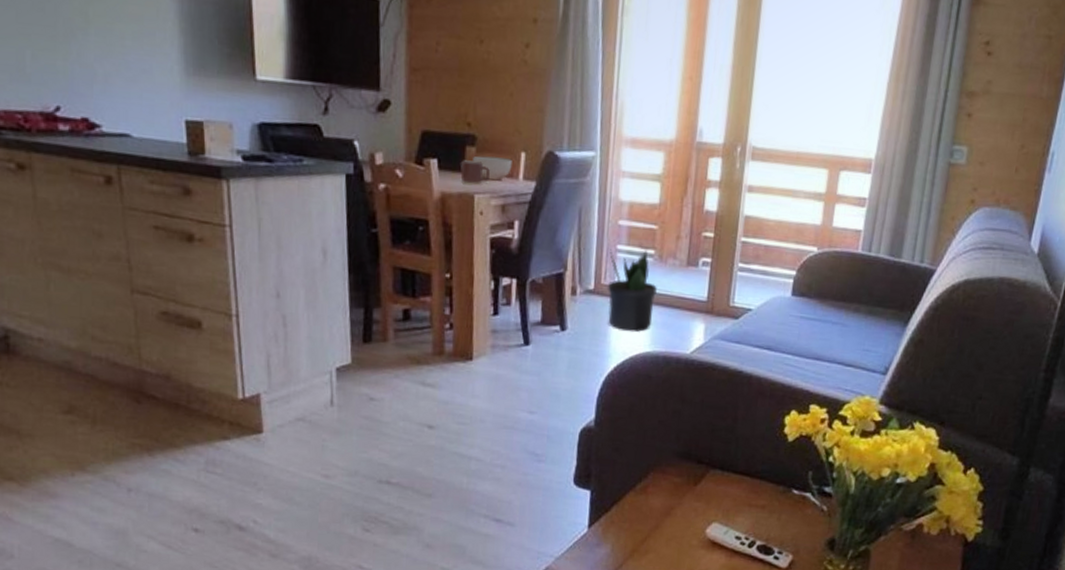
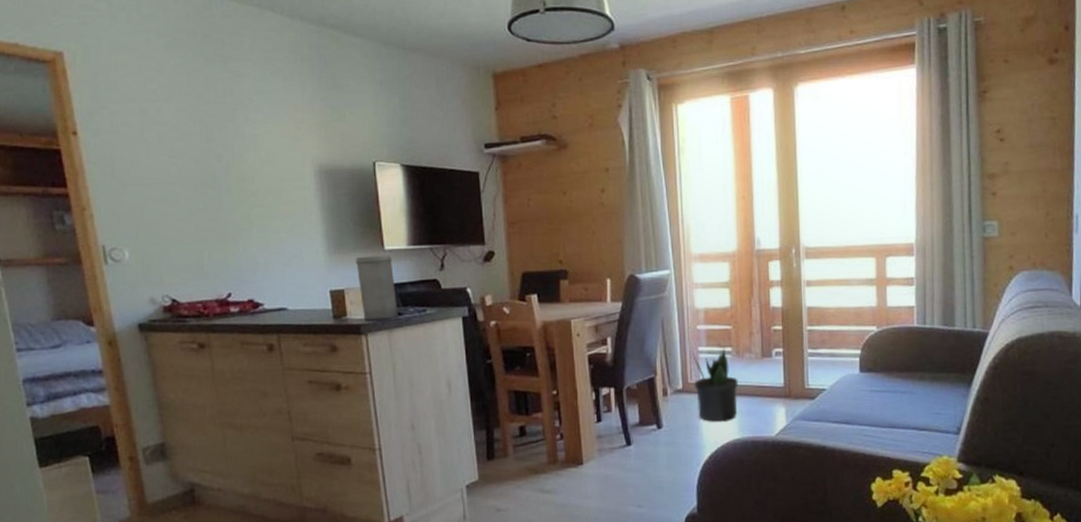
canister: none [219,84,270,167] -> present [356,255,400,322]
mug: present [460,160,490,186] -> none [557,291,582,313]
bowl: present [472,155,512,181] -> none [565,286,600,306]

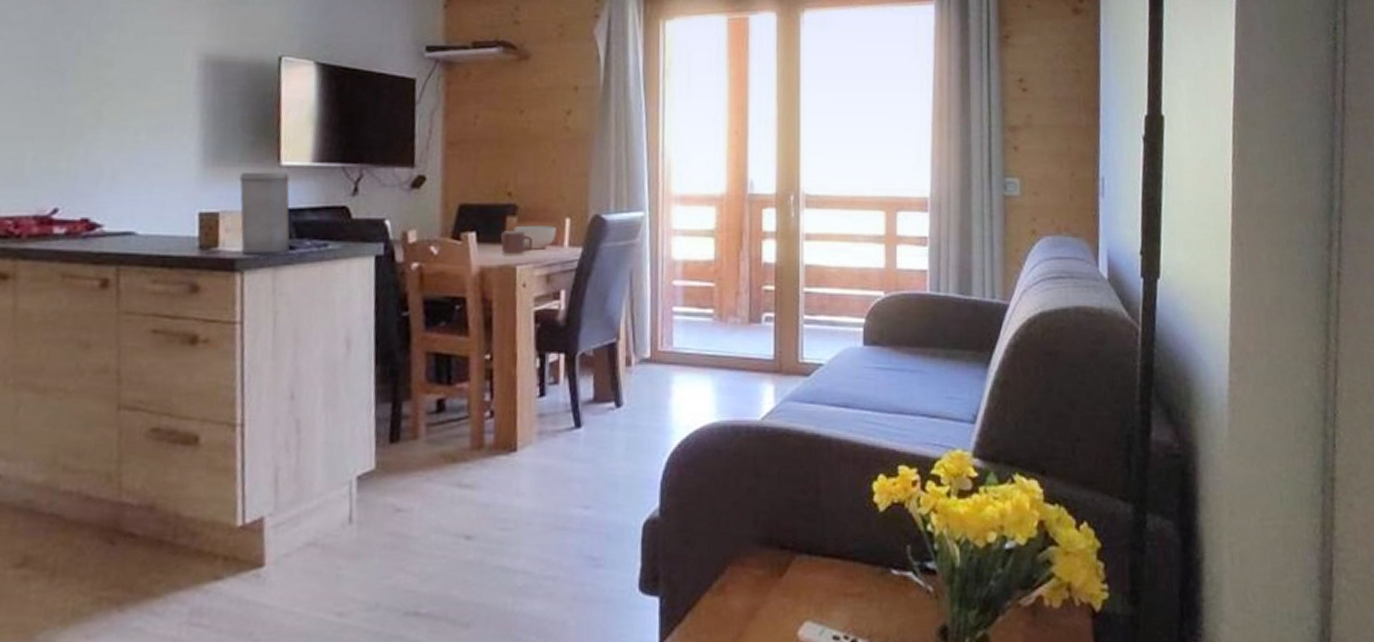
mug: none [557,291,582,313] -> present [501,231,533,257]
bowl: none [565,286,600,306] -> present [513,225,556,250]
planter: present [692,348,738,422] -> none [664,309,719,400]

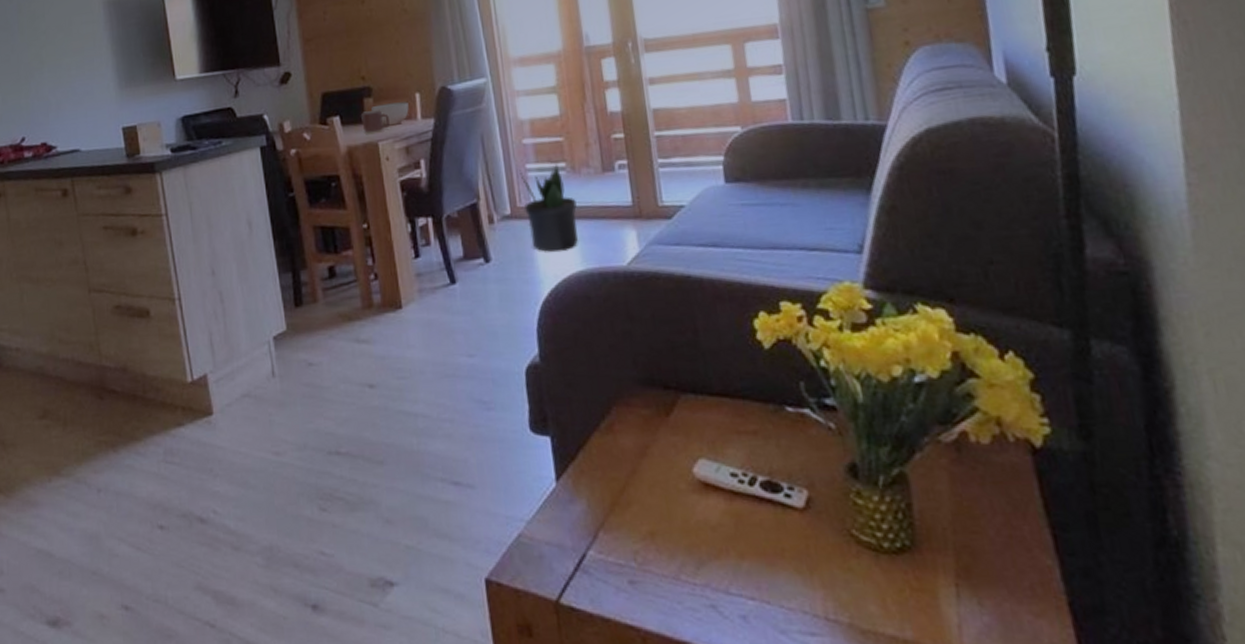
canister: present [239,171,291,256] -> none [147,85,195,159]
planter: none [664,309,719,400] -> present [519,164,579,252]

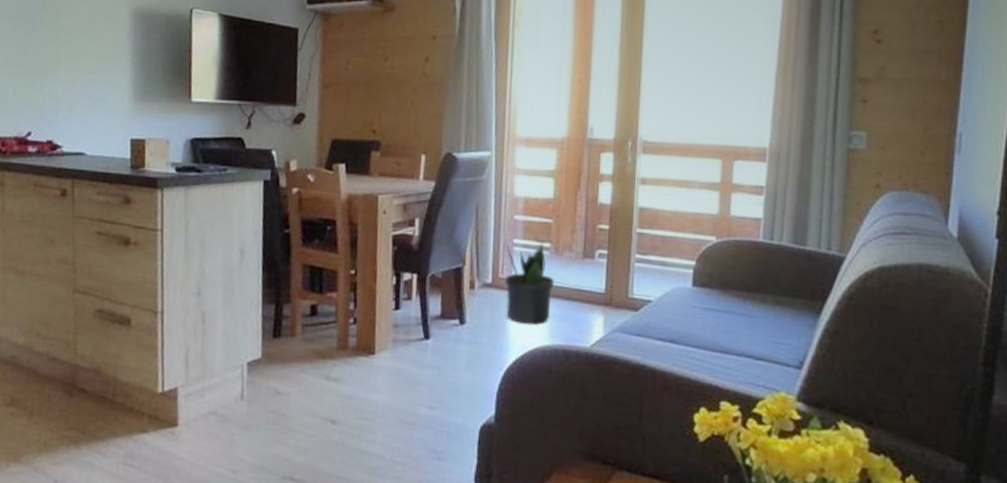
mug: present [361,110,390,135] -> none [366,164,393,187]
bowl: present [370,101,409,126] -> none [376,159,413,182]

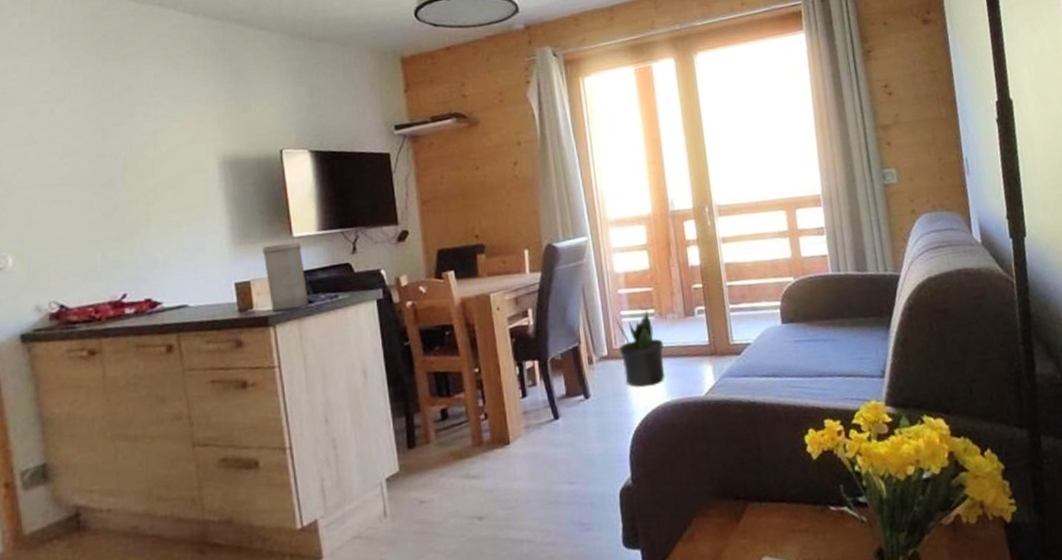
canister: none [160,106,199,177] -> present [262,242,310,313]

